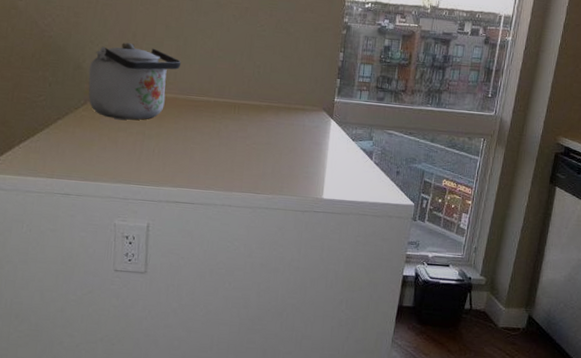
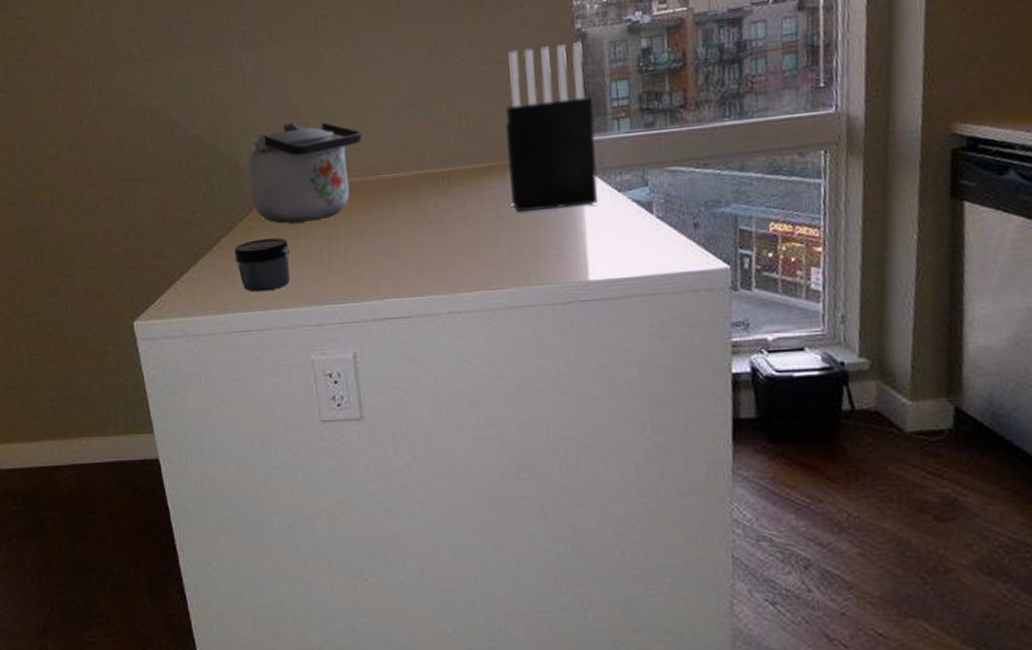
jar: none [66,126,111,167] -> present [234,237,290,292]
knife block: none [280,27,347,147] -> present [505,42,598,212]

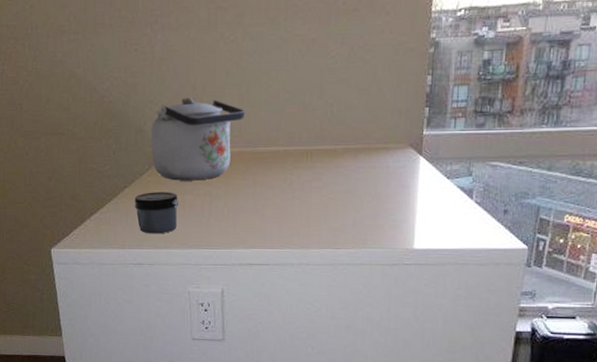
knife block: present [505,42,598,212] -> none [360,50,437,189]

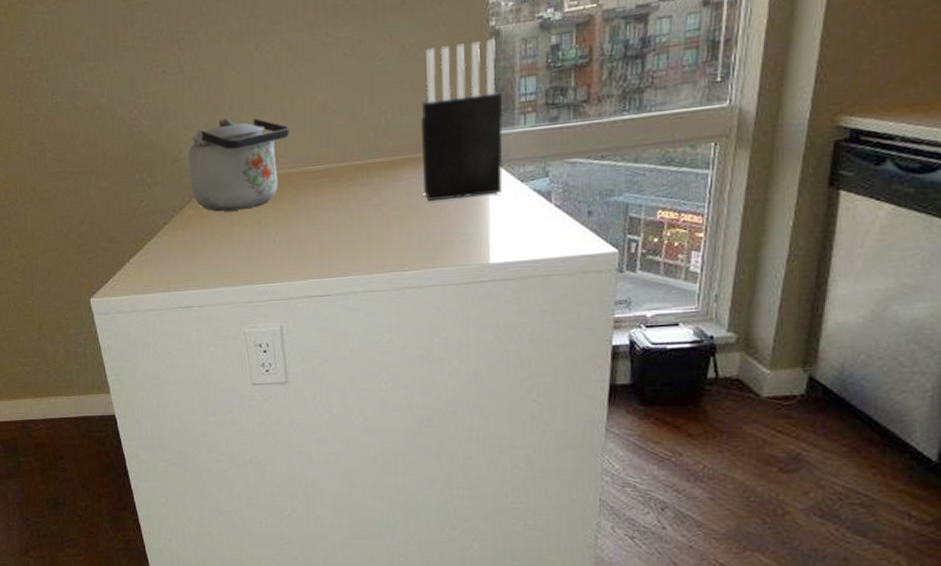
jar: present [134,192,178,234] -> none [176,224,225,273]
knife block: none [360,50,437,189] -> present [420,39,504,201]

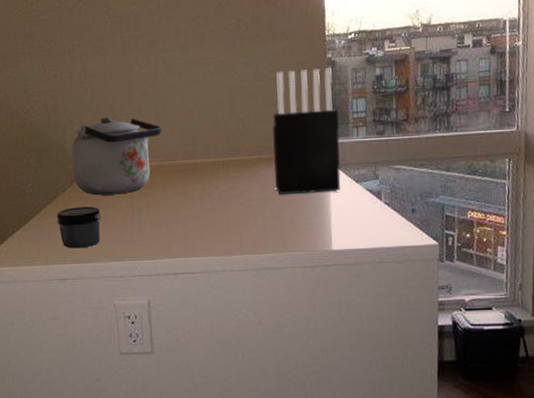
jar: none [176,224,225,273] -> present [57,206,101,249]

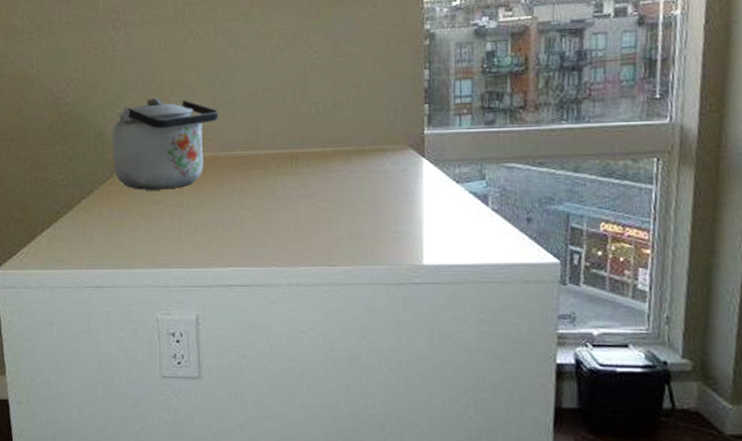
jar: present [57,206,101,249] -> none [93,203,144,252]
knife block: present [272,68,341,194] -> none [352,42,438,196]

